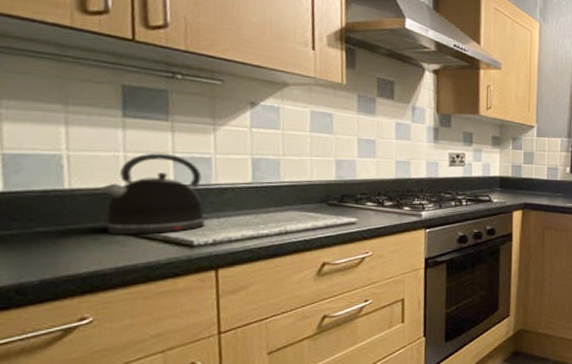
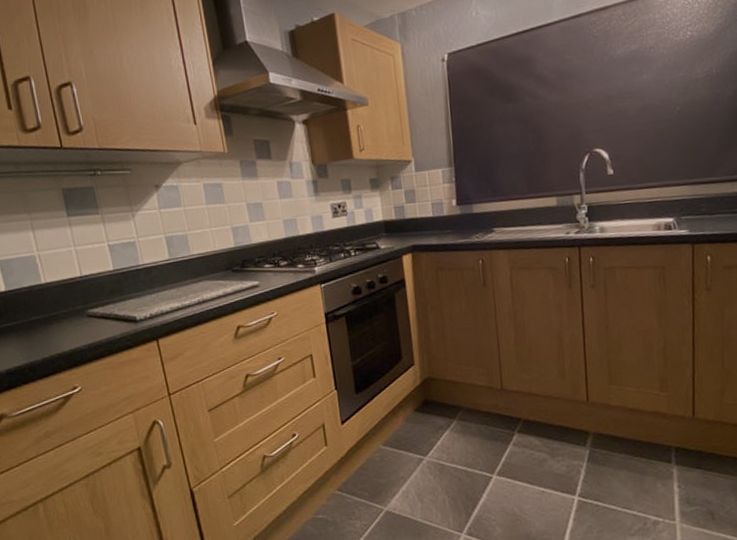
kettle: present [98,153,208,235] -> none [63,242,143,317]

